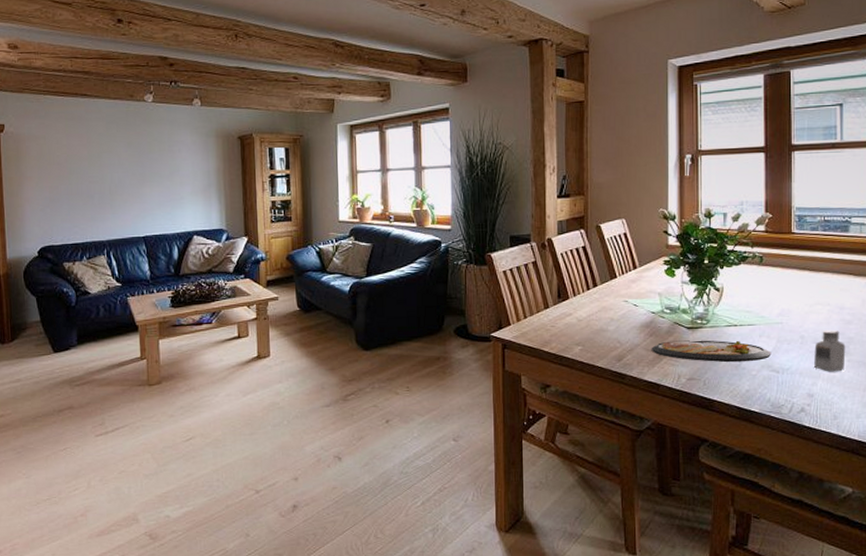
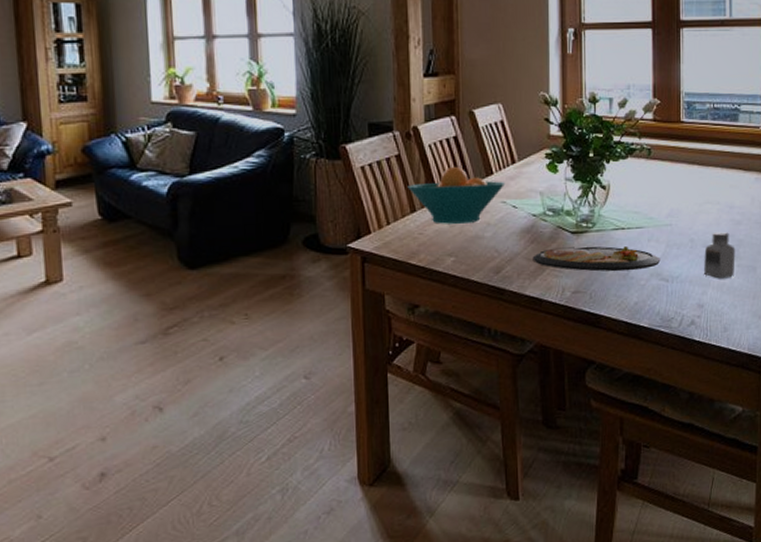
fruit bowl: none [542,272,628,319] -> present [407,167,506,224]

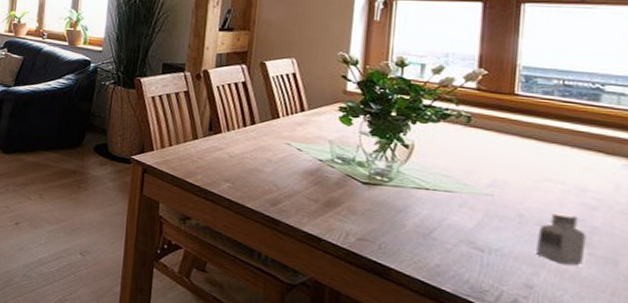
fruit bowl: present [407,167,506,224] -> none [192,107,292,158]
dish: present [532,245,661,272] -> none [314,194,475,234]

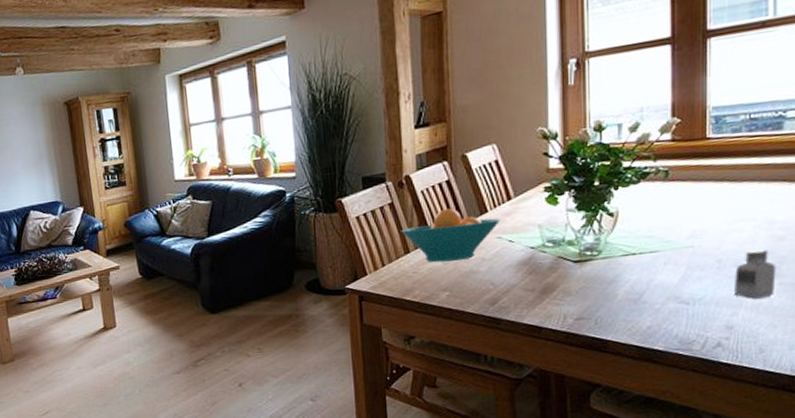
fruit bowl: none [192,107,292,158] -> present [401,208,501,263]

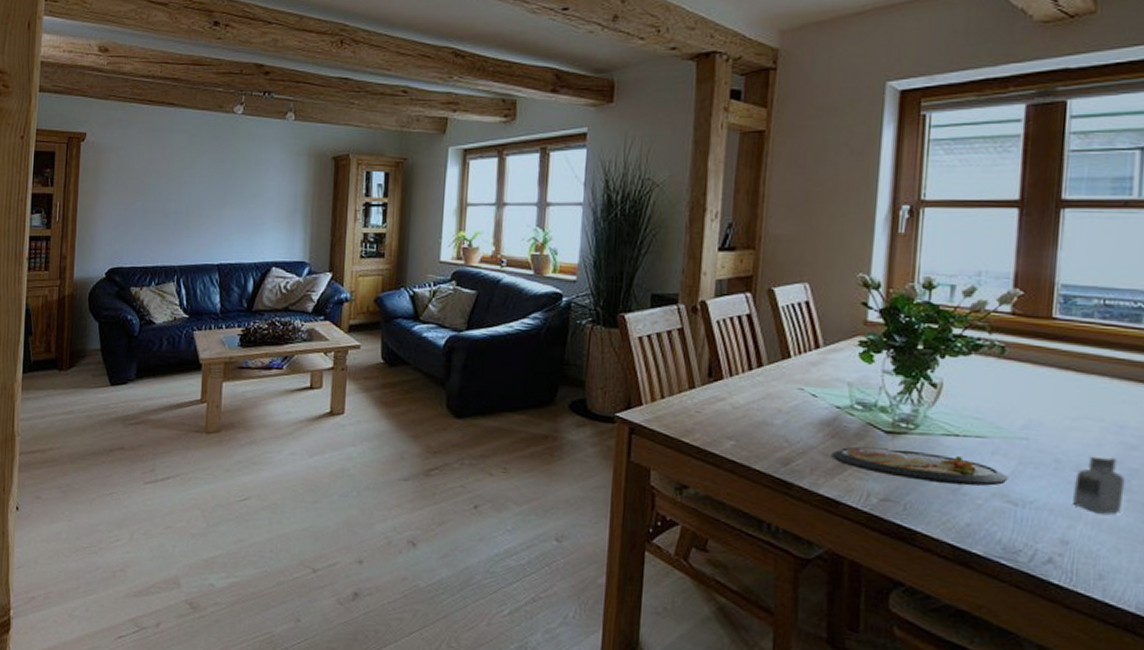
fruit bowl: present [401,208,501,263] -> none [688,346,805,408]
dish: none [531,271,680,298] -> present [831,447,1009,486]

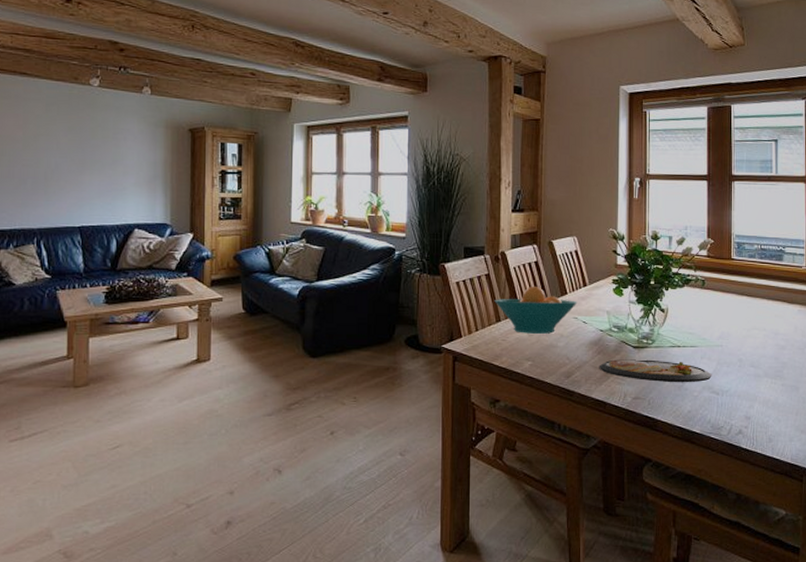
fruit bowl: none [688,346,805,408] -> present [494,287,578,334]
saltshaker: present [1073,454,1125,514] -> none [751,354,780,395]

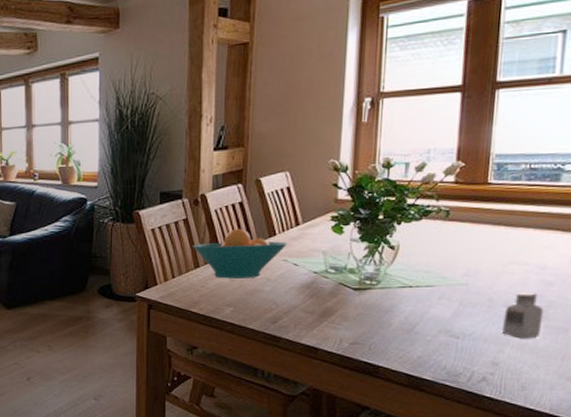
dish: present [599,359,712,383] -> none [311,302,452,327]
saltshaker: none [751,354,780,395] -> present [502,292,544,339]

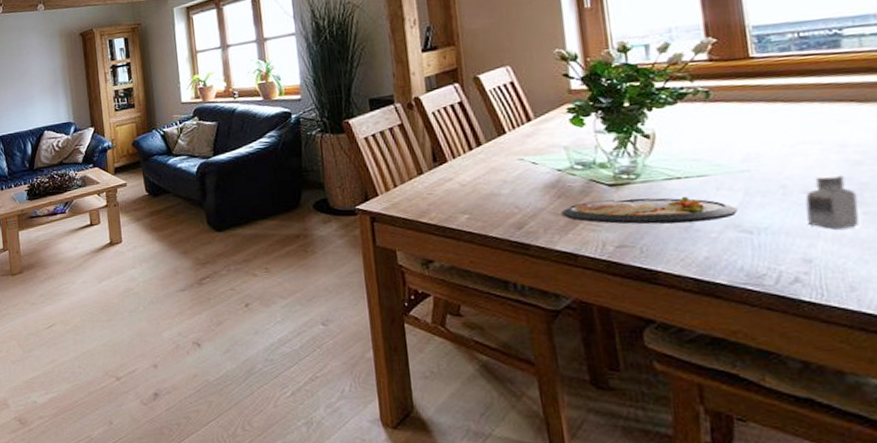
fruit bowl: present [193,229,288,279] -> none [413,130,522,184]
dish: none [311,302,452,327] -> present [561,196,738,225]

